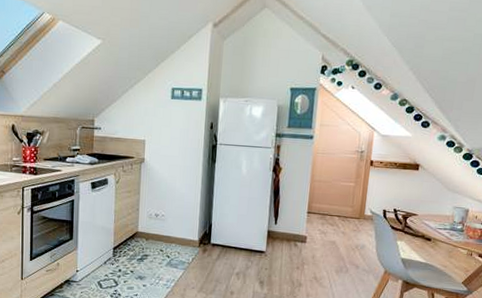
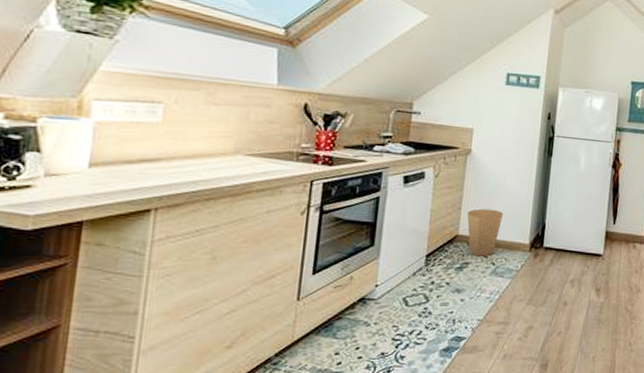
trash can: none [144,209,174,250] -> present [466,208,503,257]

